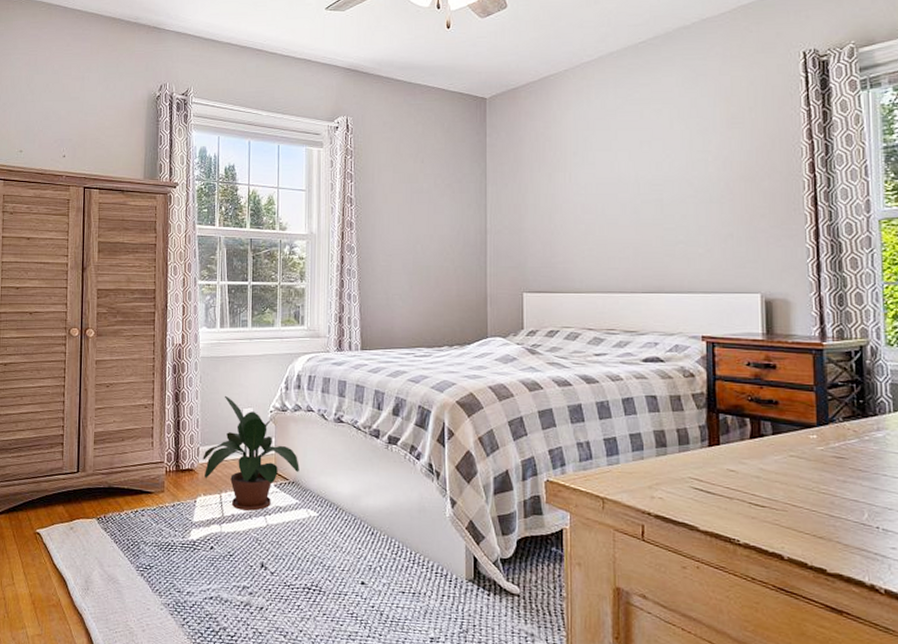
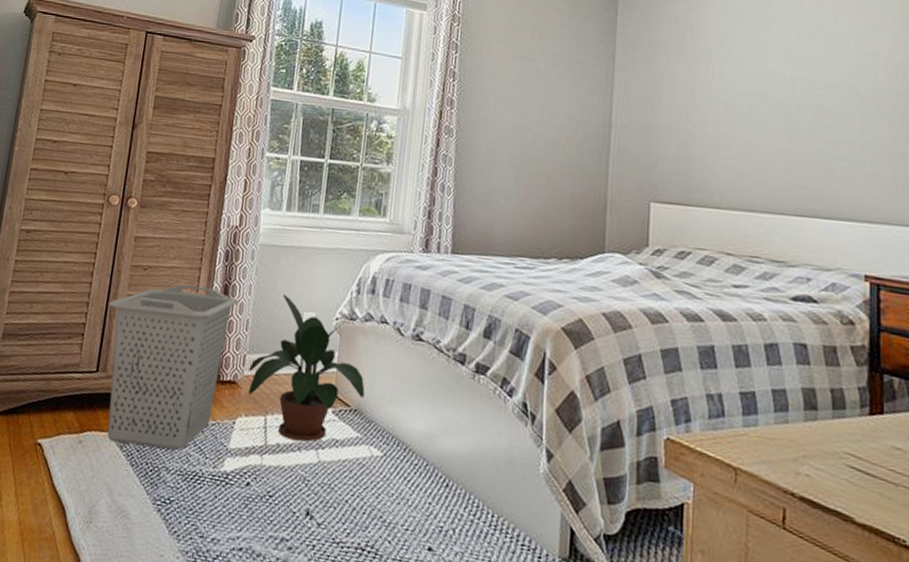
laundry basket: none [81,395,188,527] -> present [107,284,239,450]

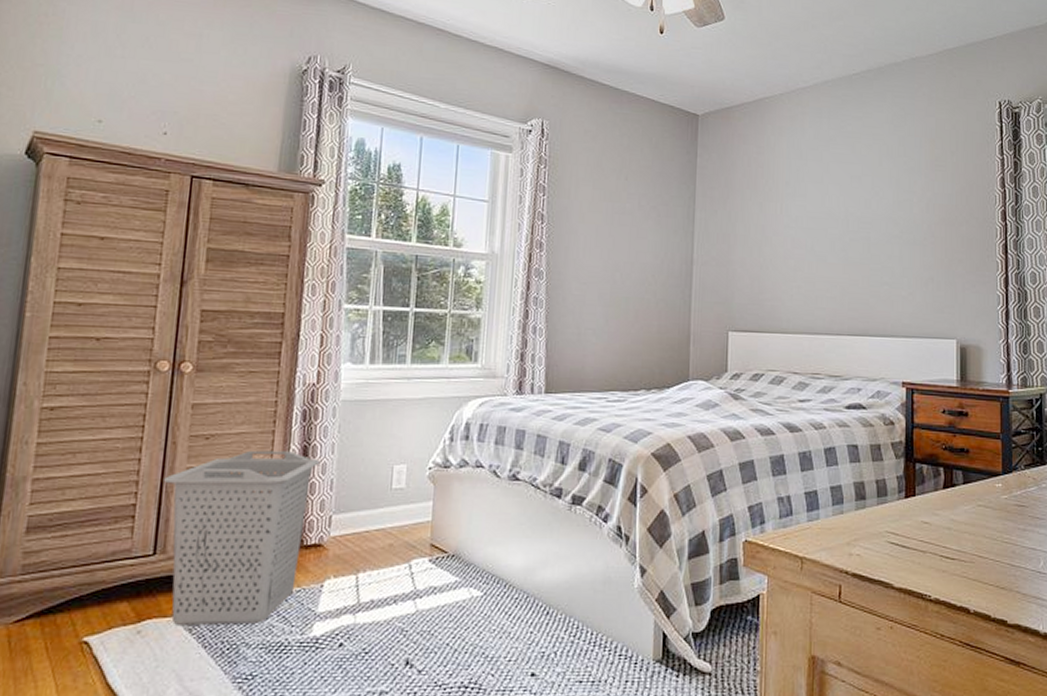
potted plant: present [248,293,365,442] -> none [335,449,462,594]

